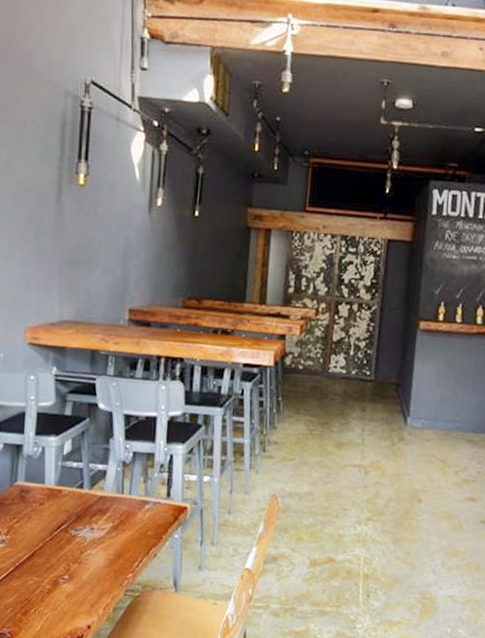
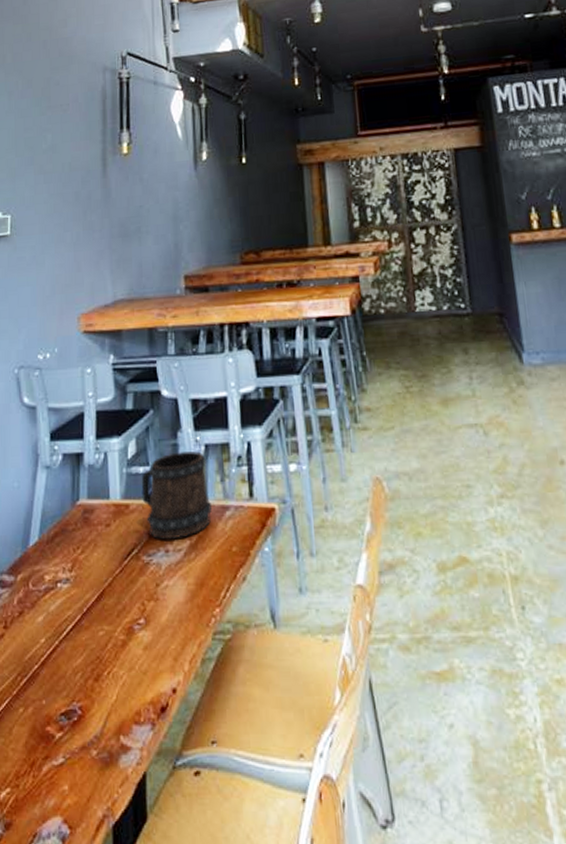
beer mug: none [73,455,135,521] -> present [141,451,213,540]

